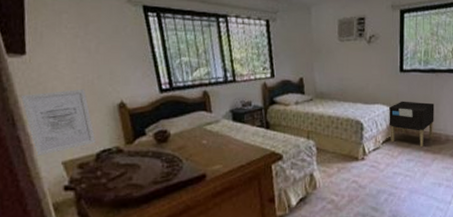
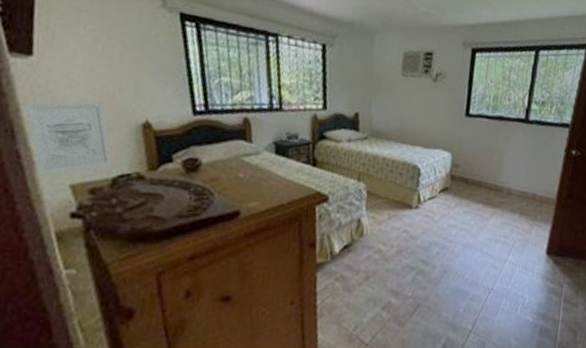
nightstand: present [389,101,435,148] -> none [448,148,499,200]

